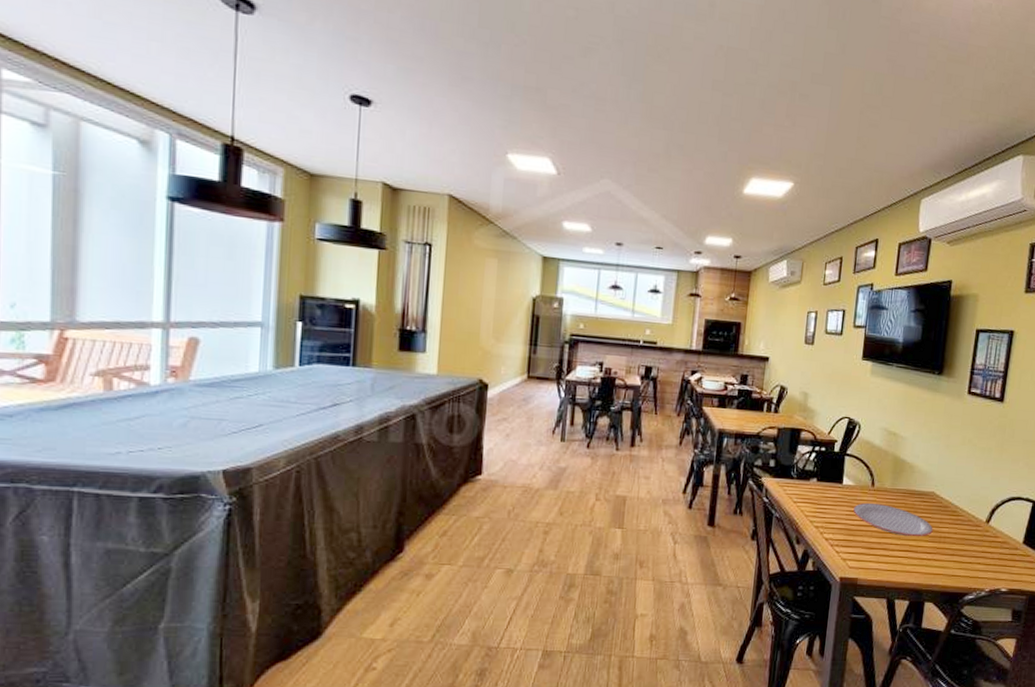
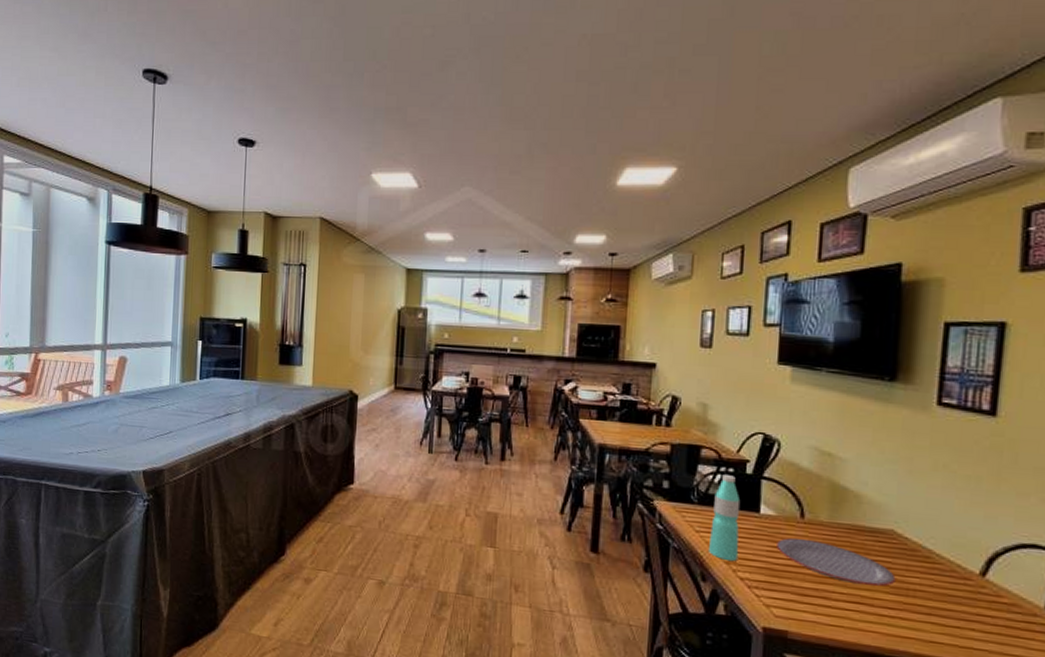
water bottle: none [803,453,829,525] -> present [709,475,741,561]

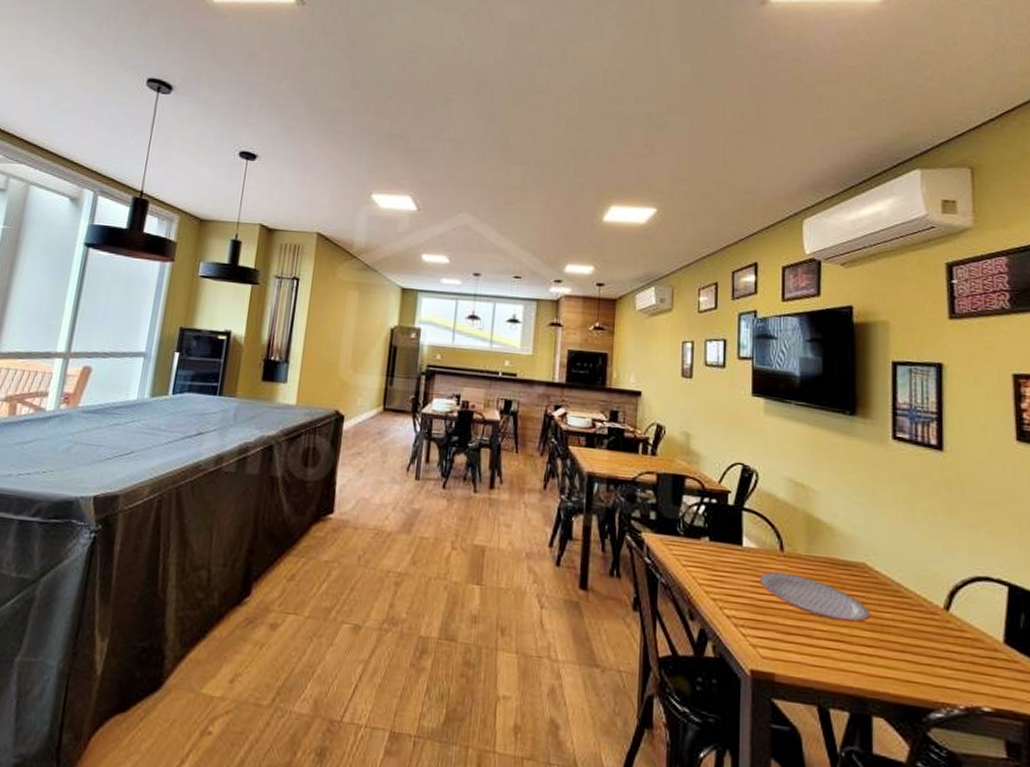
water bottle: present [709,475,741,561] -> none [696,506,725,597]

